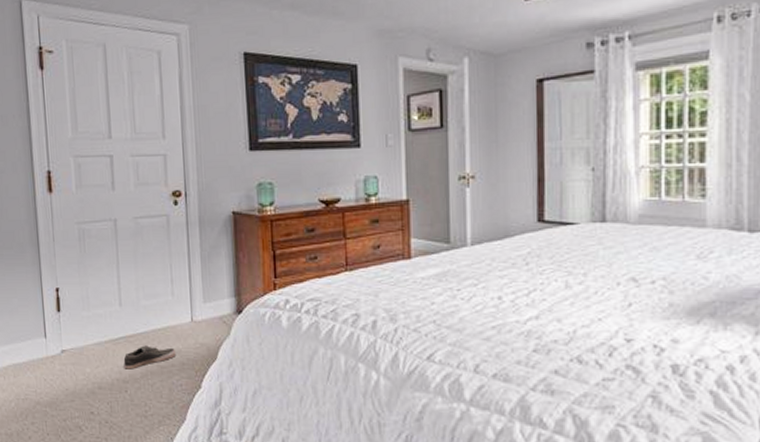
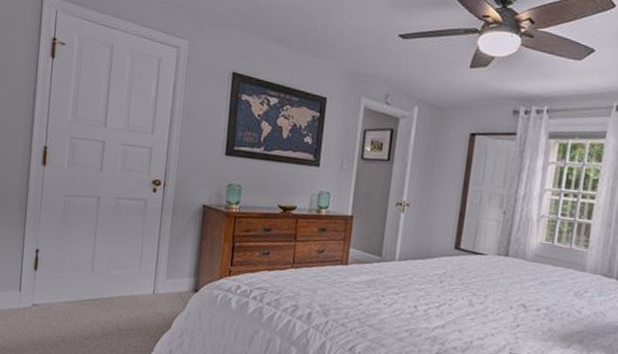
shoe: present [123,345,177,370] -> none [87,309,136,329]

